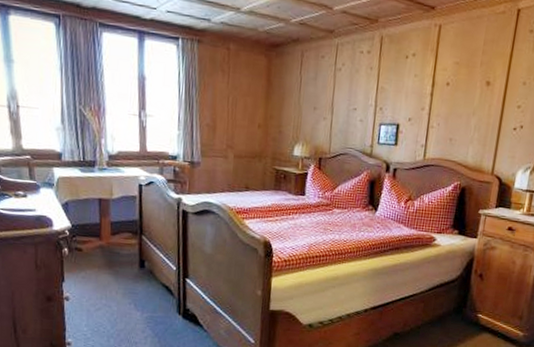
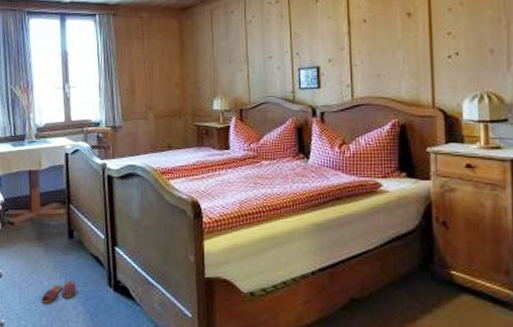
slippers: none [109,306,146,327] -> present [41,280,77,304]

